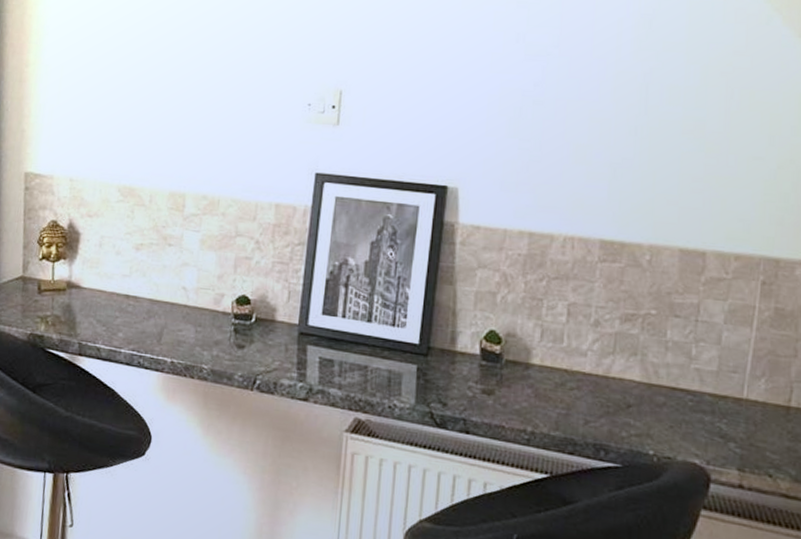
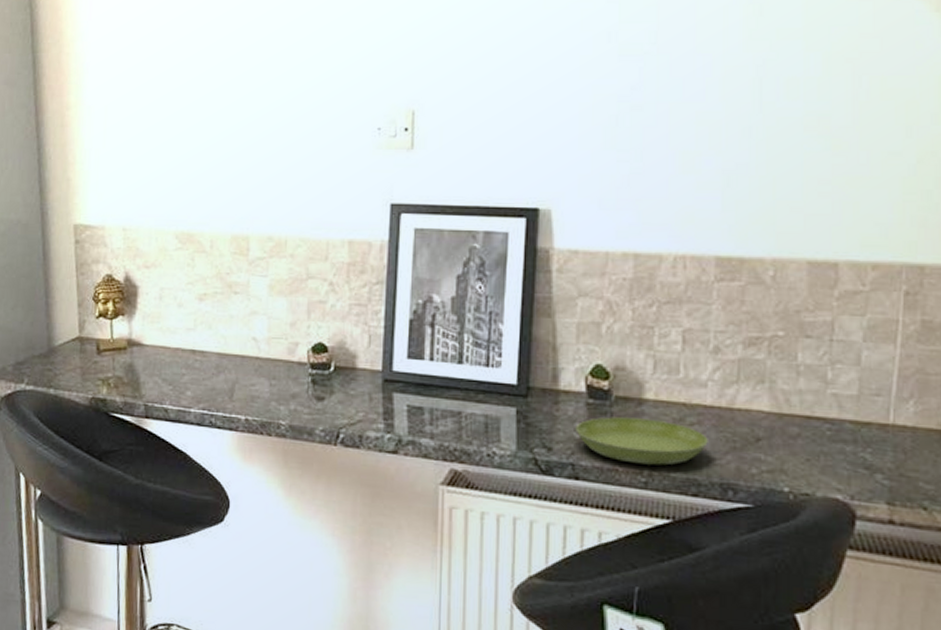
saucer: none [468,378,585,425] -> present [575,417,708,466]

